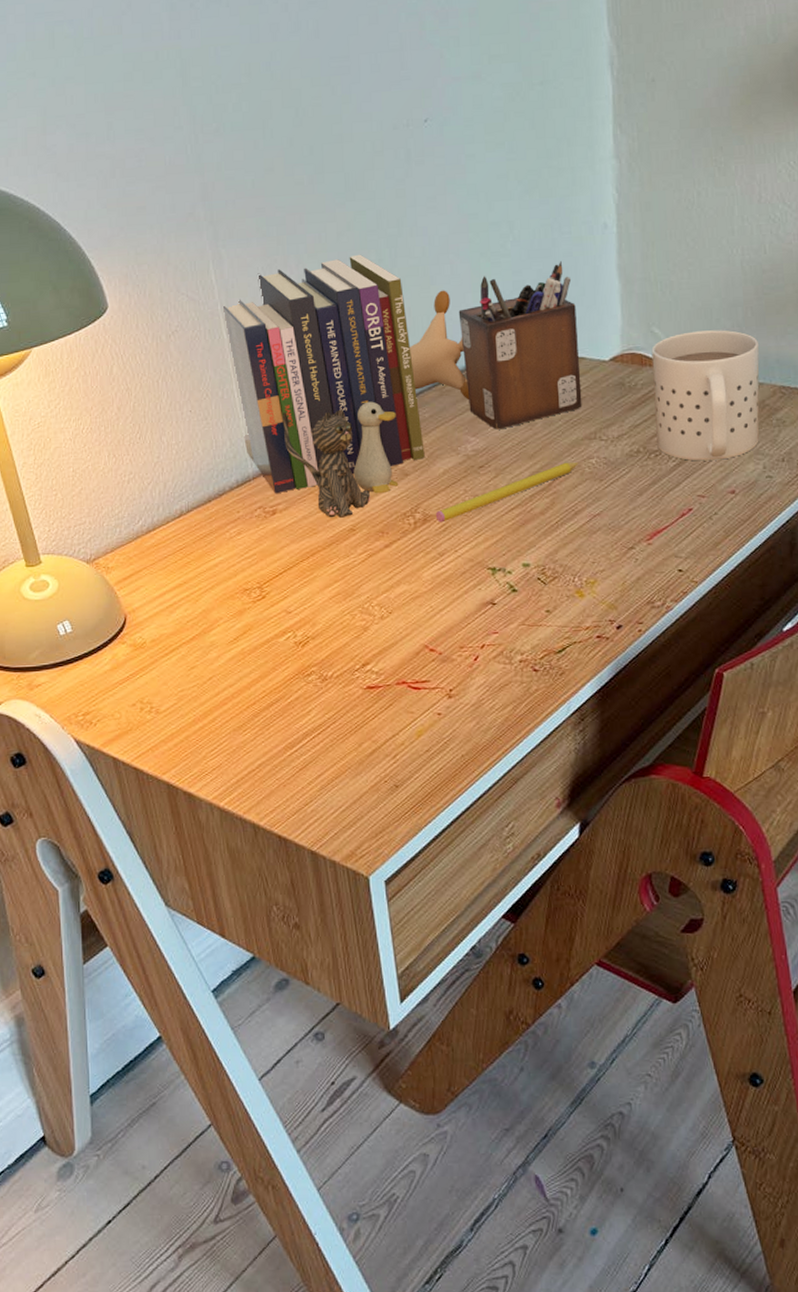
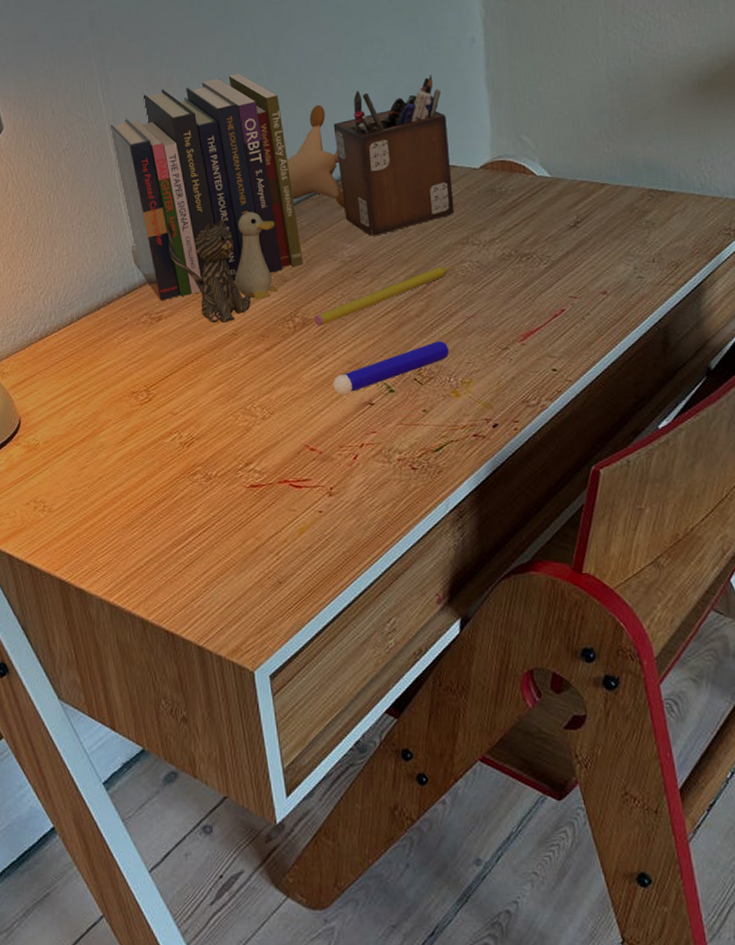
marker pen: none [454,540,575,594] -> present [333,341,450,395]
mug: present [651,330,760,461] -> none [521,136,629,264]

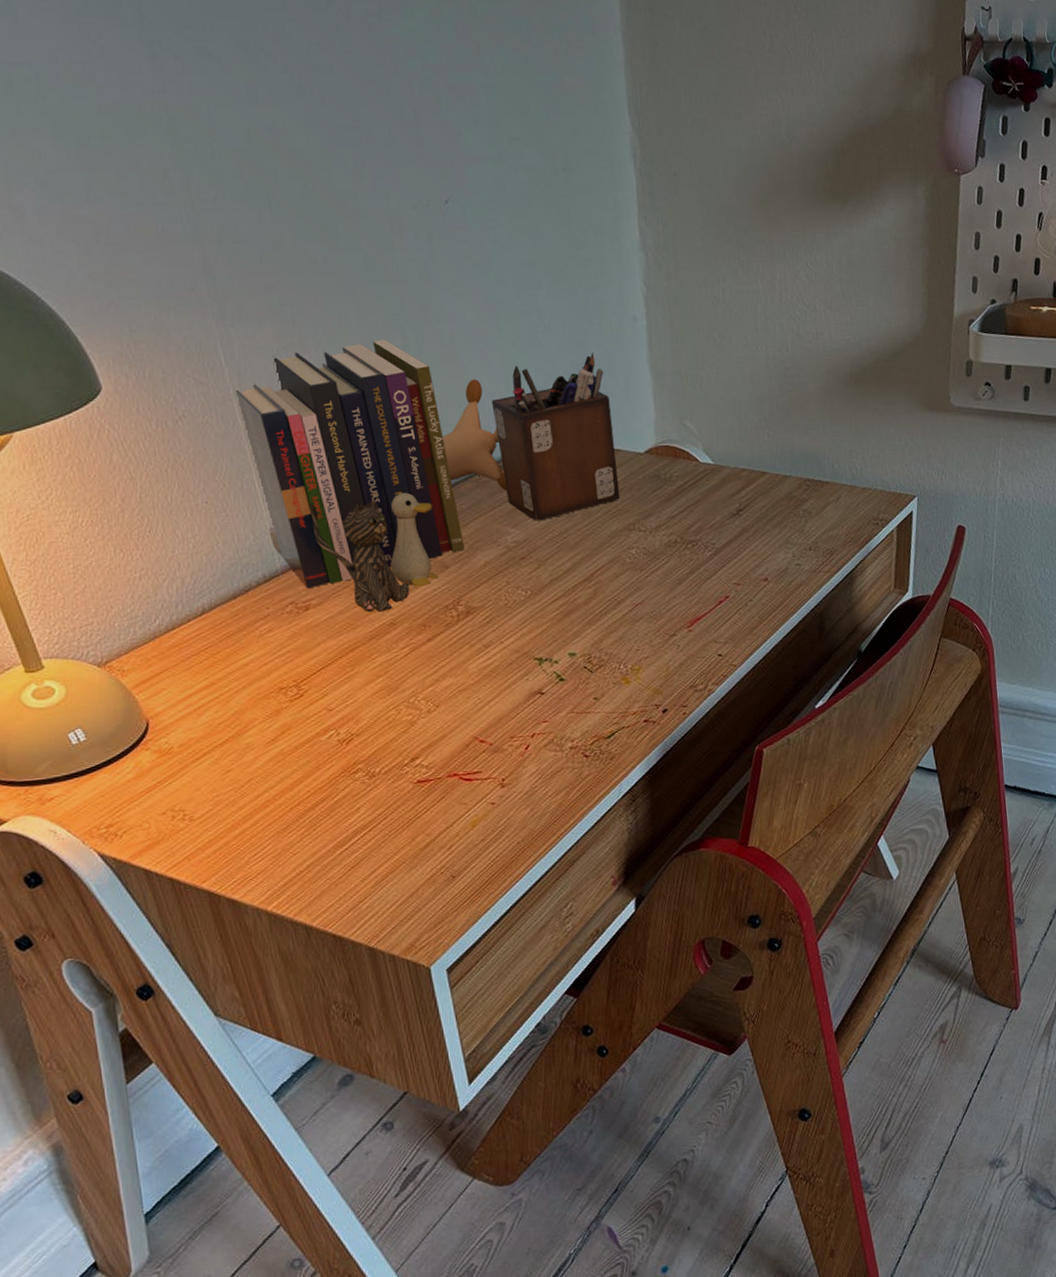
pencil: present [314,266,452,326] -> none [478,552,620,615]
marker pen: present [333,341,450,395] -> none [501,628,619,685]

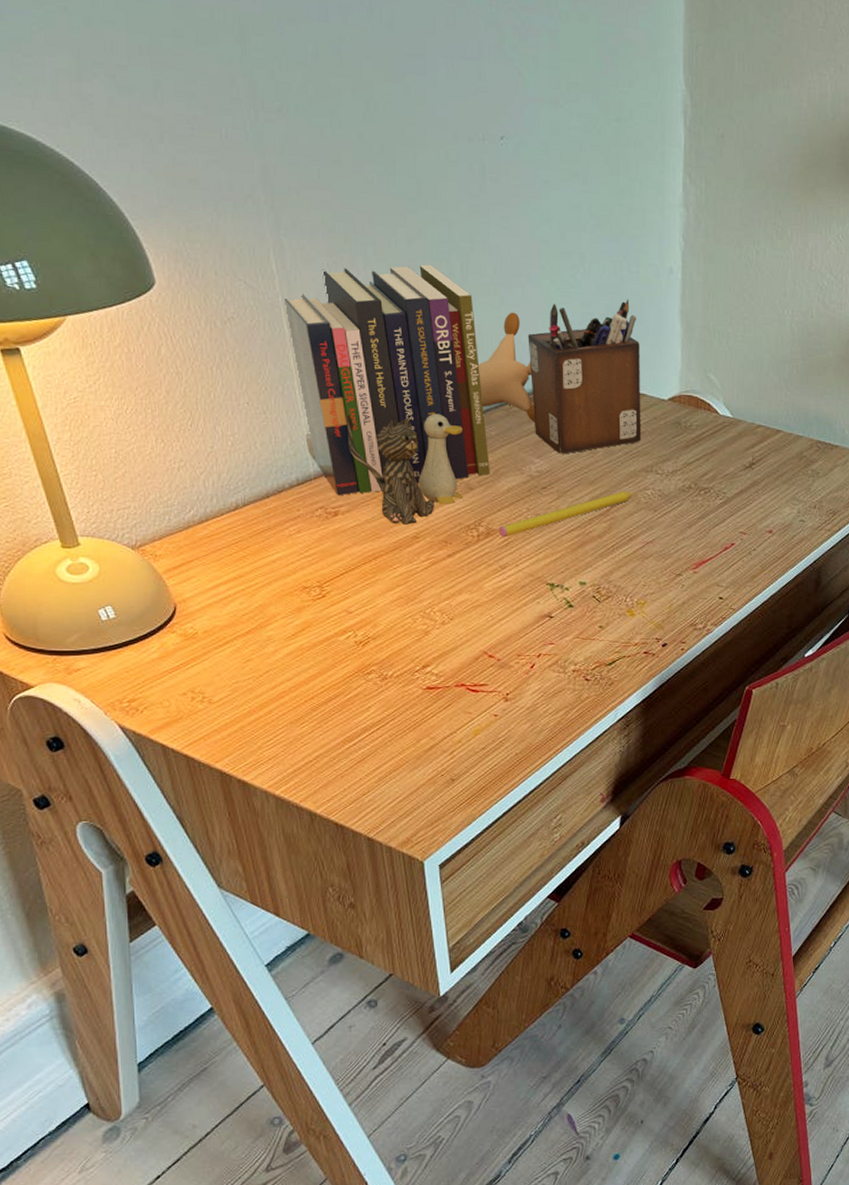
pencil: none [478,552,620,615] -> present [498,491,636,538]

